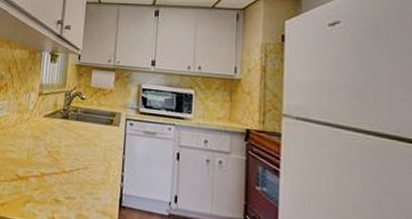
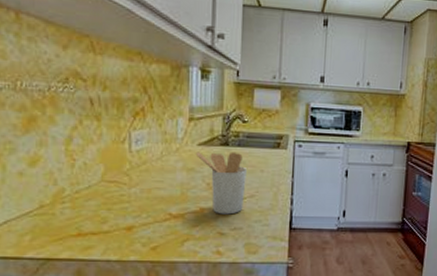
utensil holder: none [41,122,82,183] -> present [195,151,247,215]

